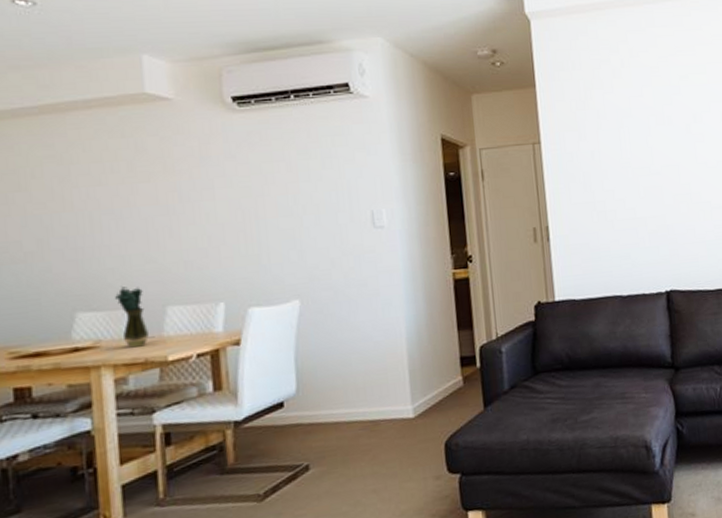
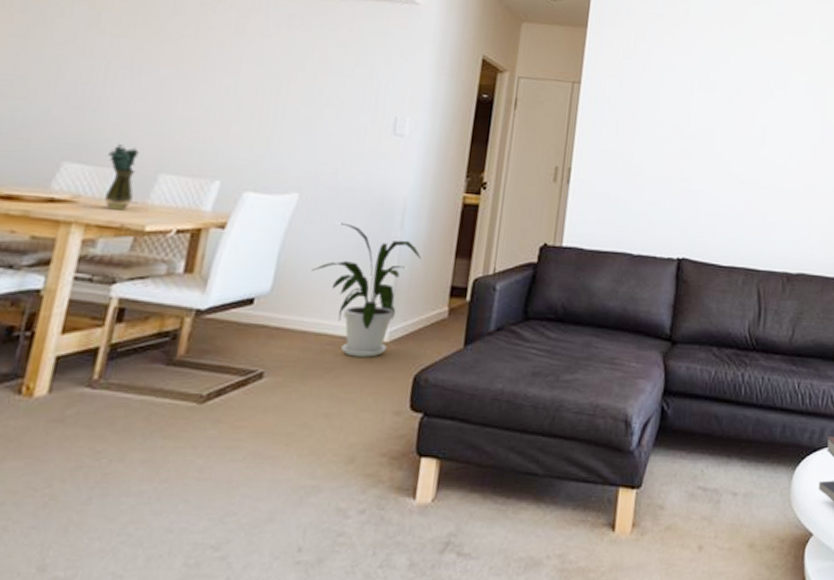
house plant: none [329,318,427,437] -> present [311,222,421,358]

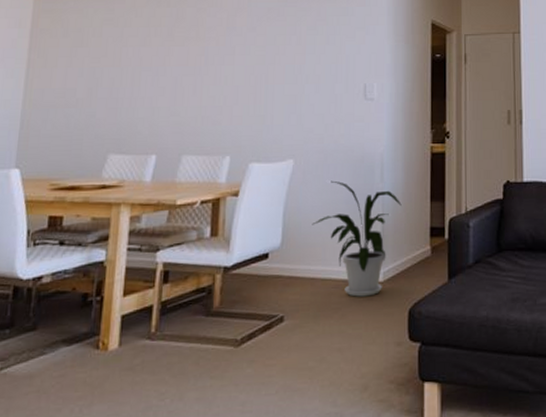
vase: present [103,144,139,211] -> none [142,135,165,190]

